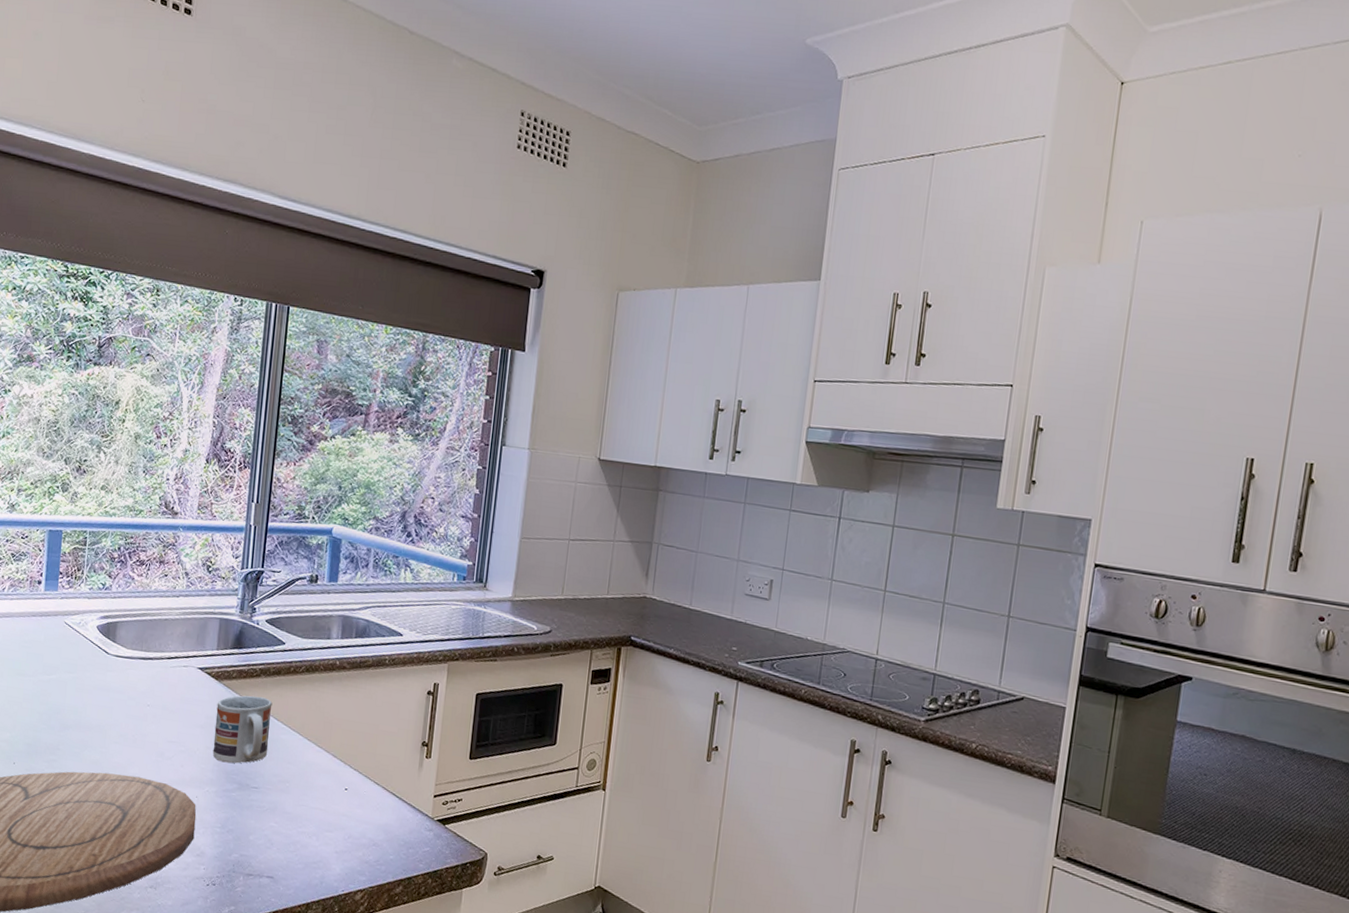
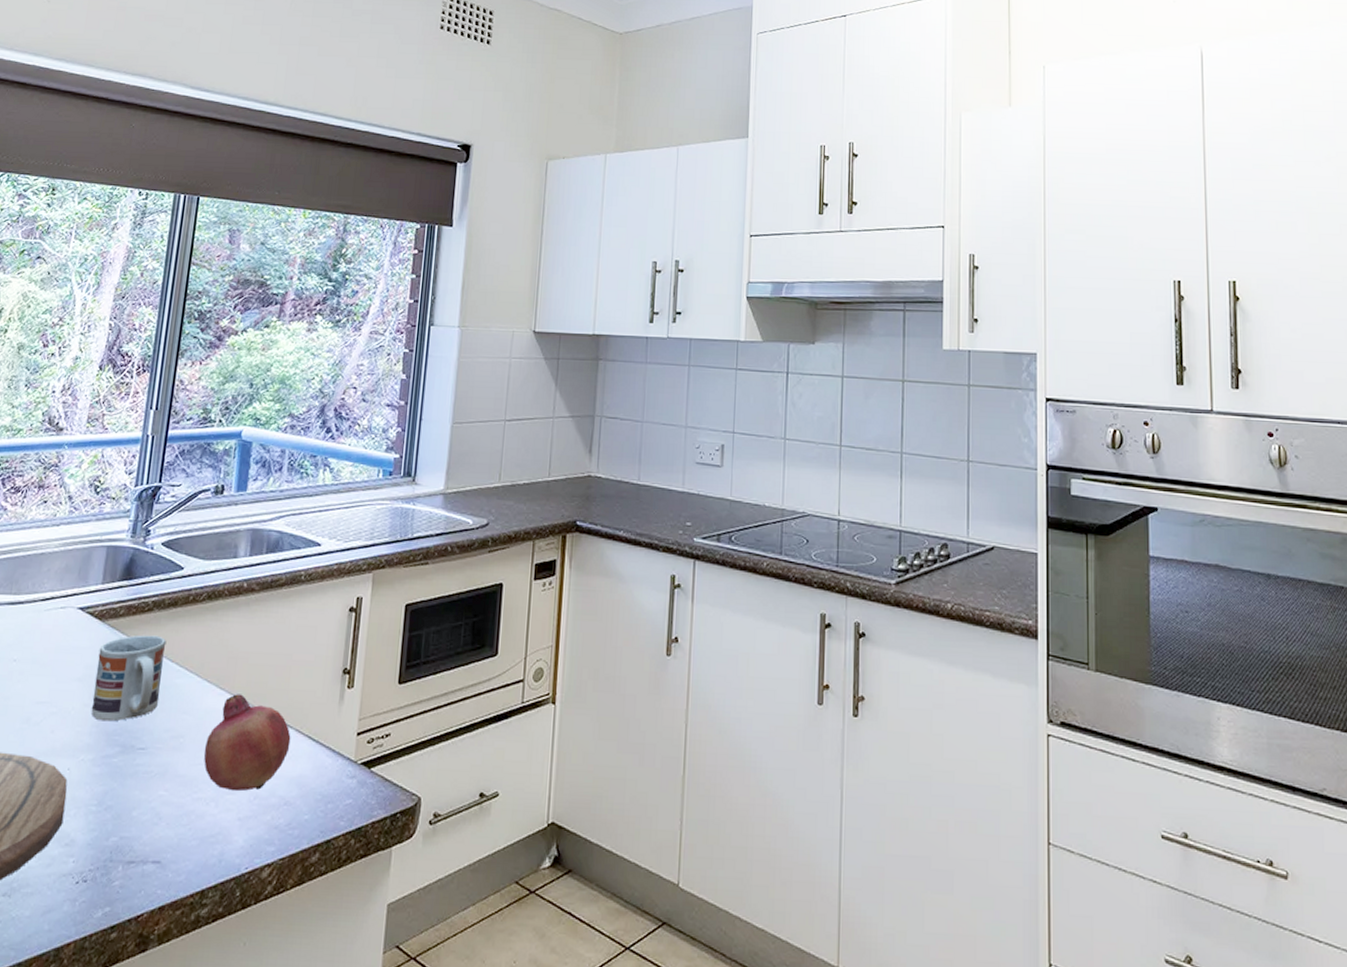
fruit: none [306,752,378,831] -> present [203,694,291,792]

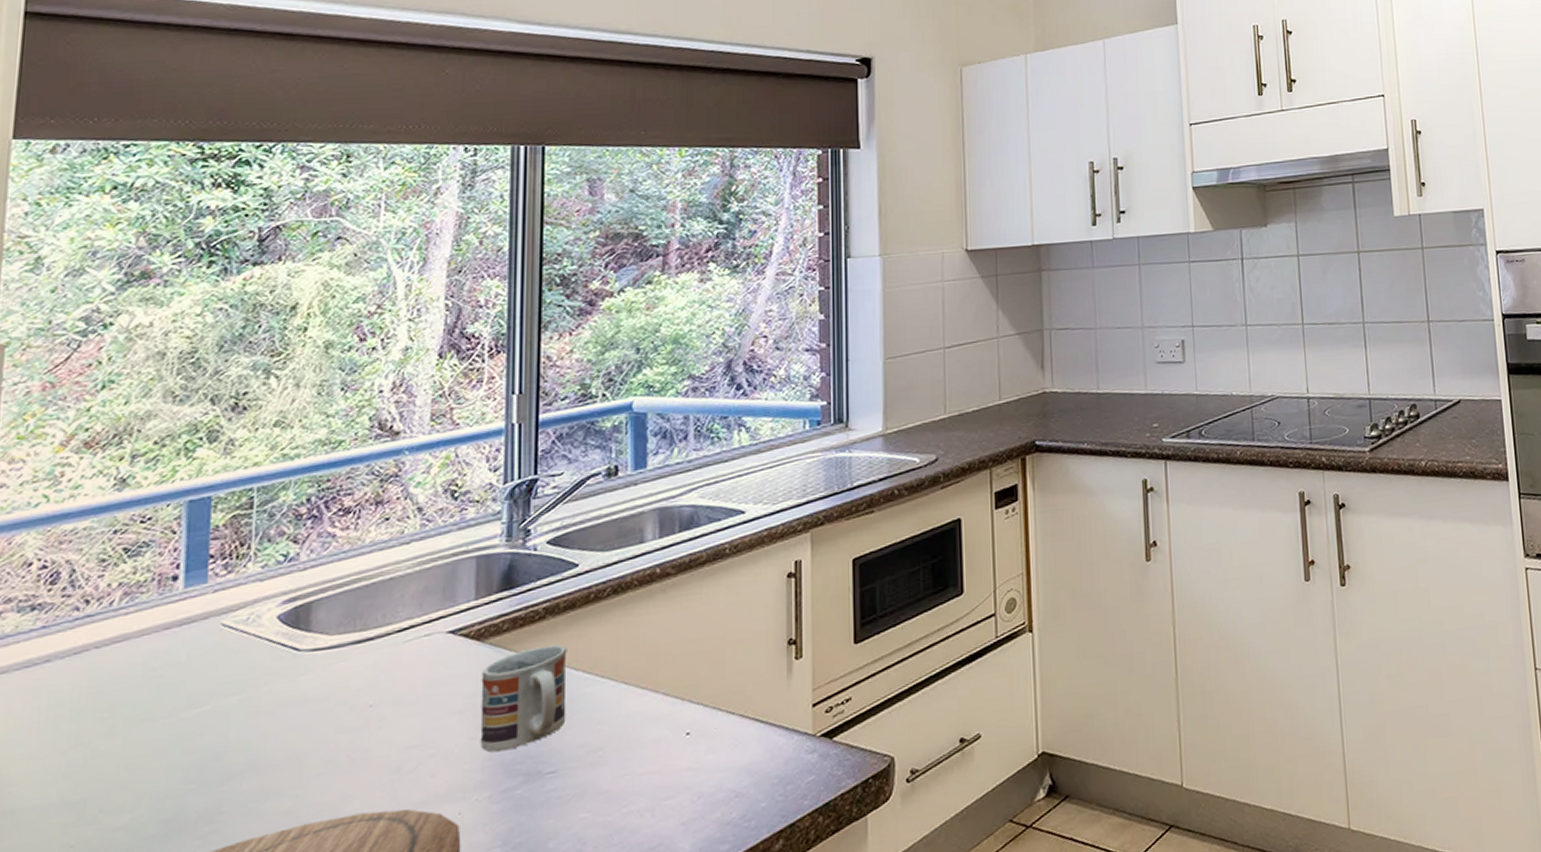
fruit: present [203,694,291,792] -> none [630,689,734,796]

